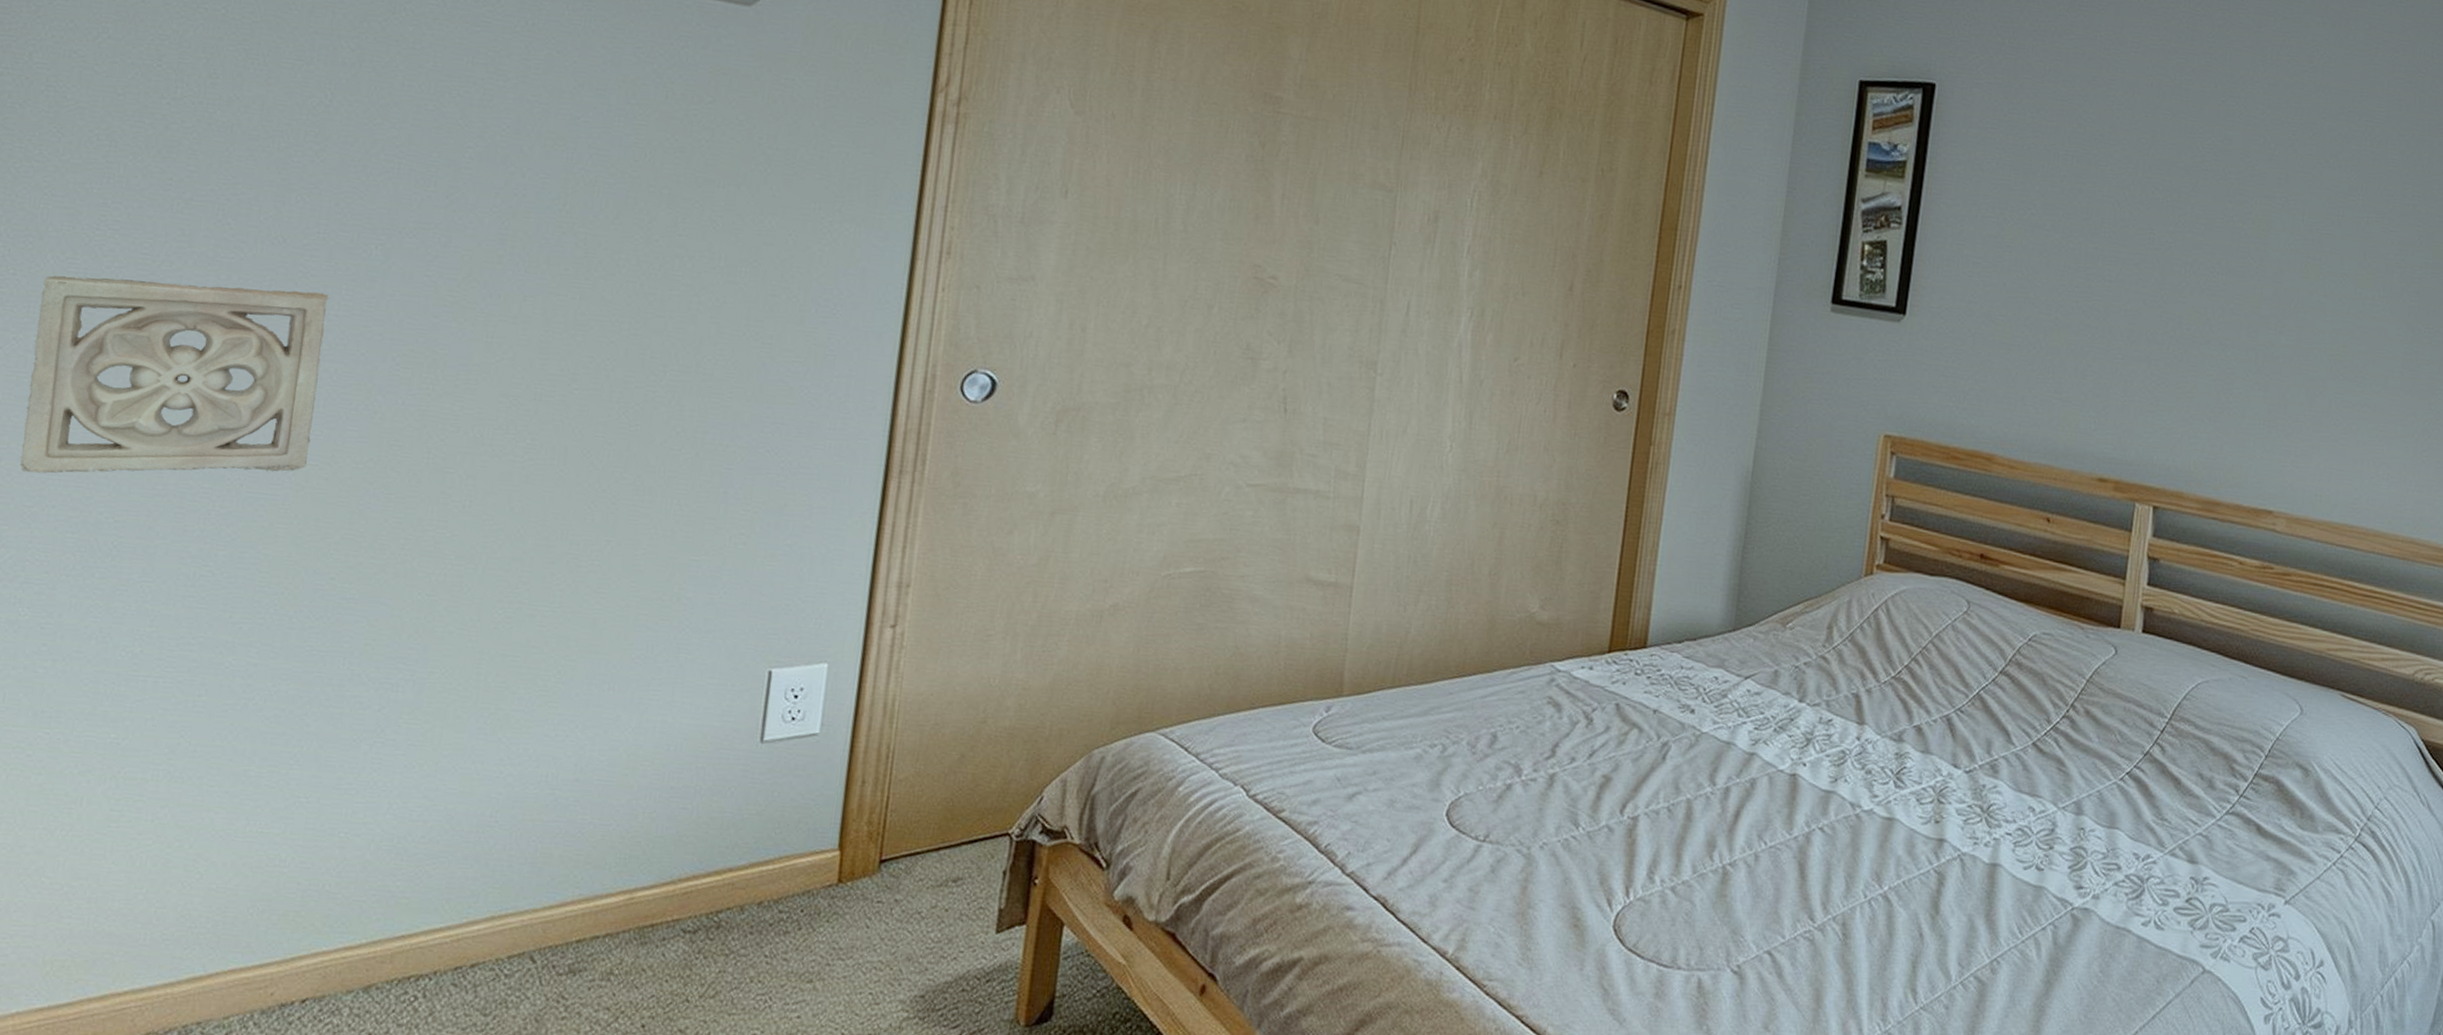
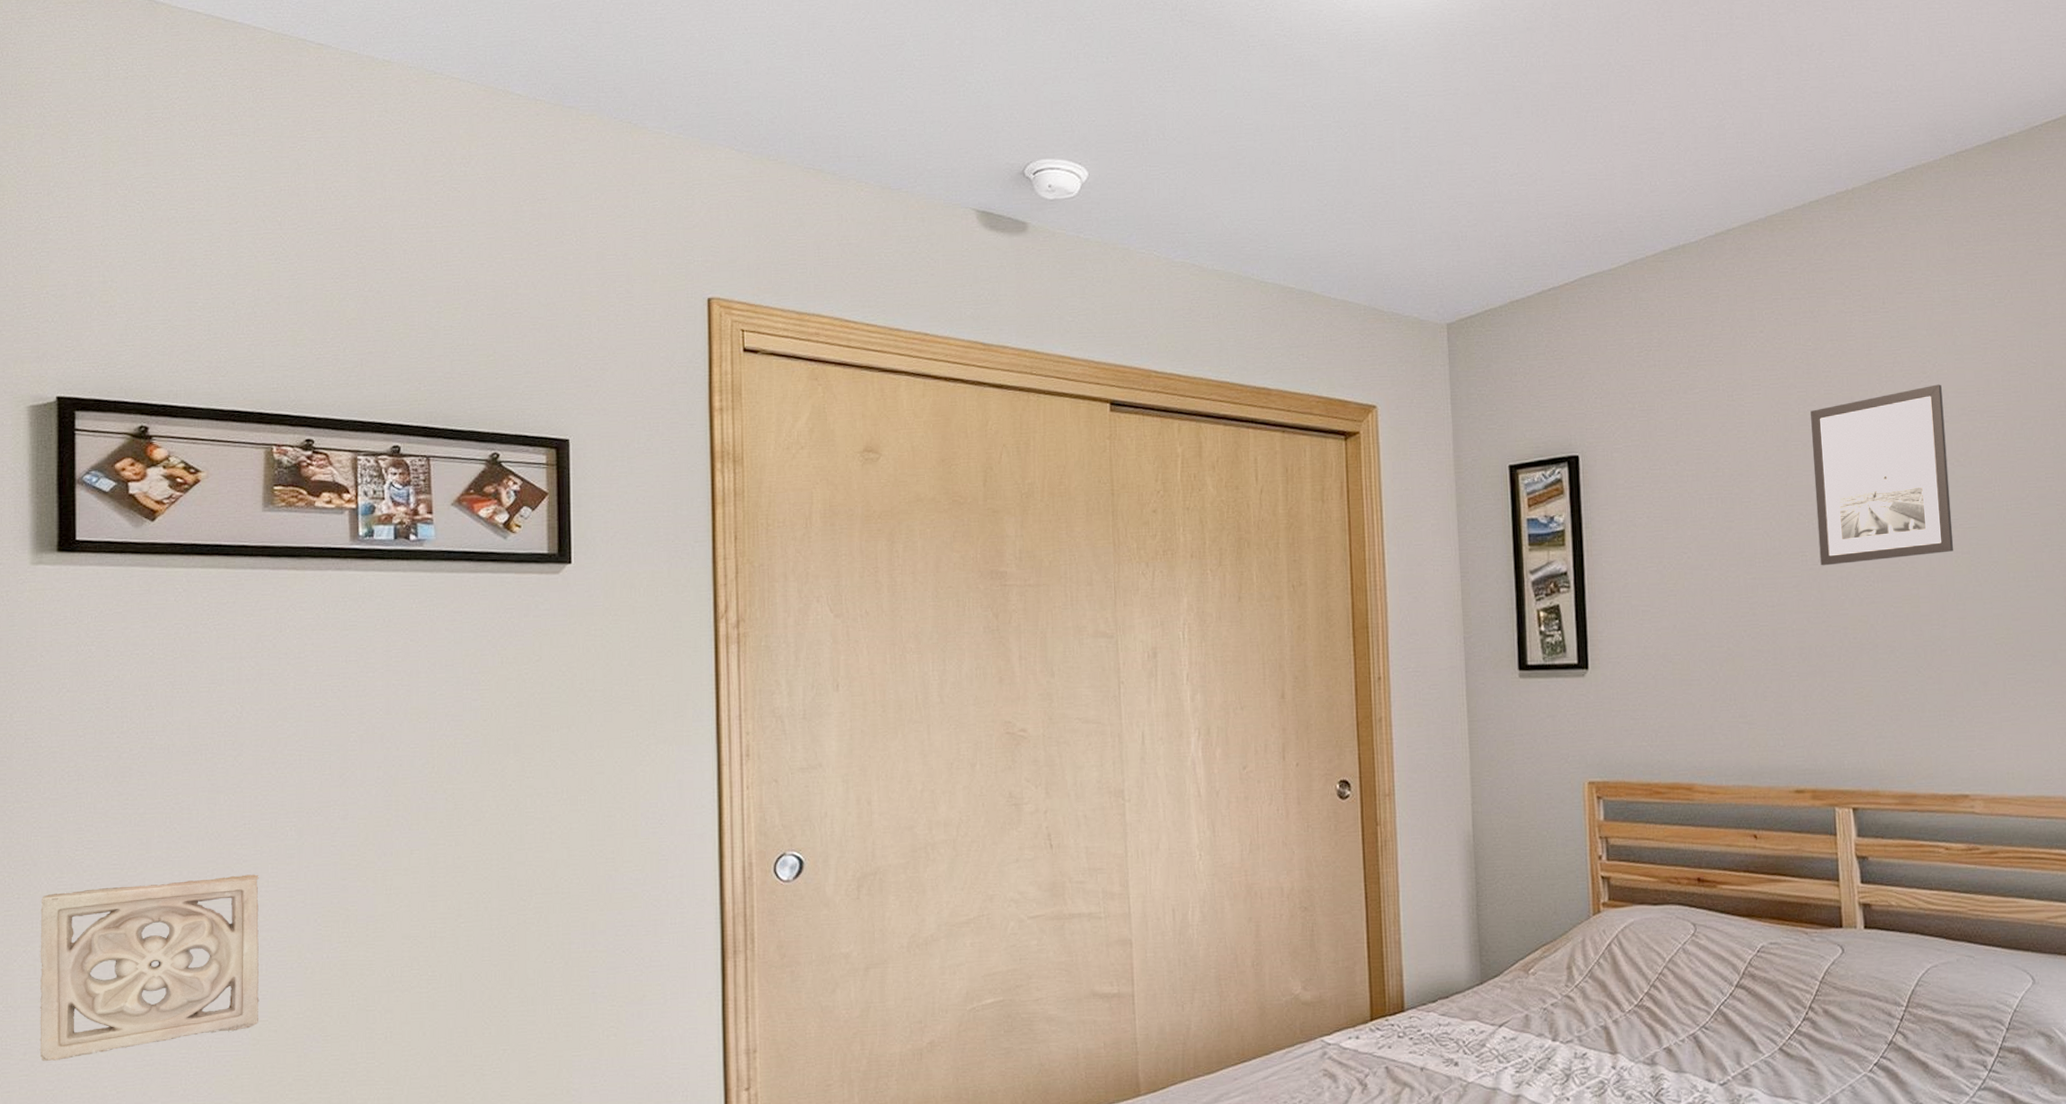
wall art: none [2167,76,2326,256] -> present [1810,384,1954,566]

